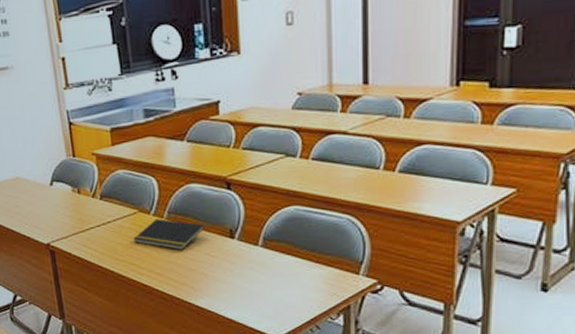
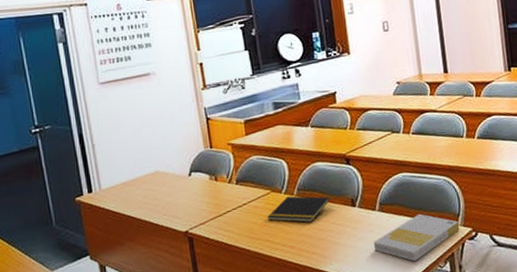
book: none [252,255,361,308] -> present [373,213,460,261]

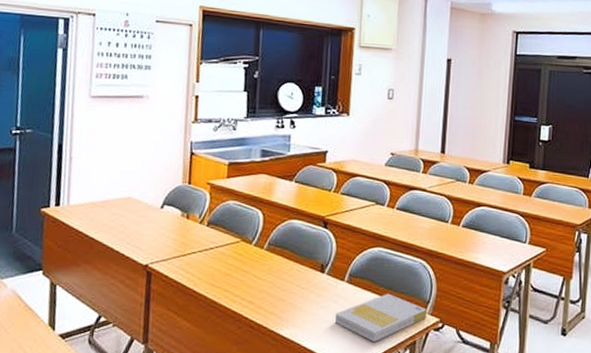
notepad: present [267,196,331,223] -> none [232,249,300,281]

